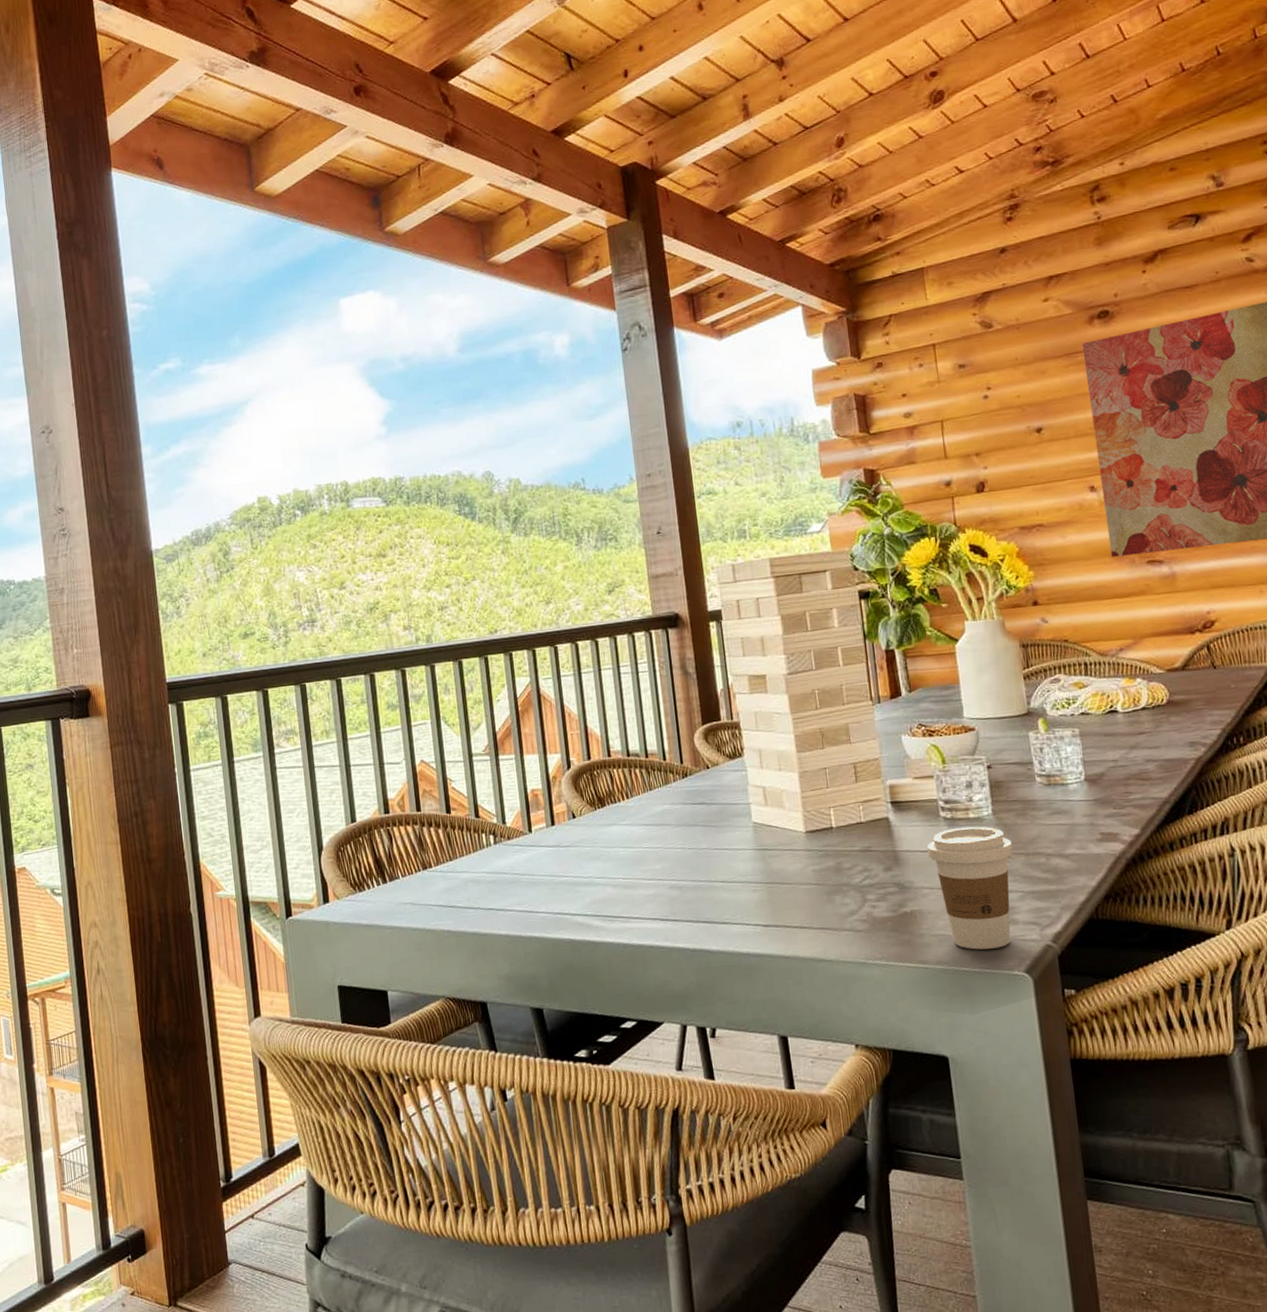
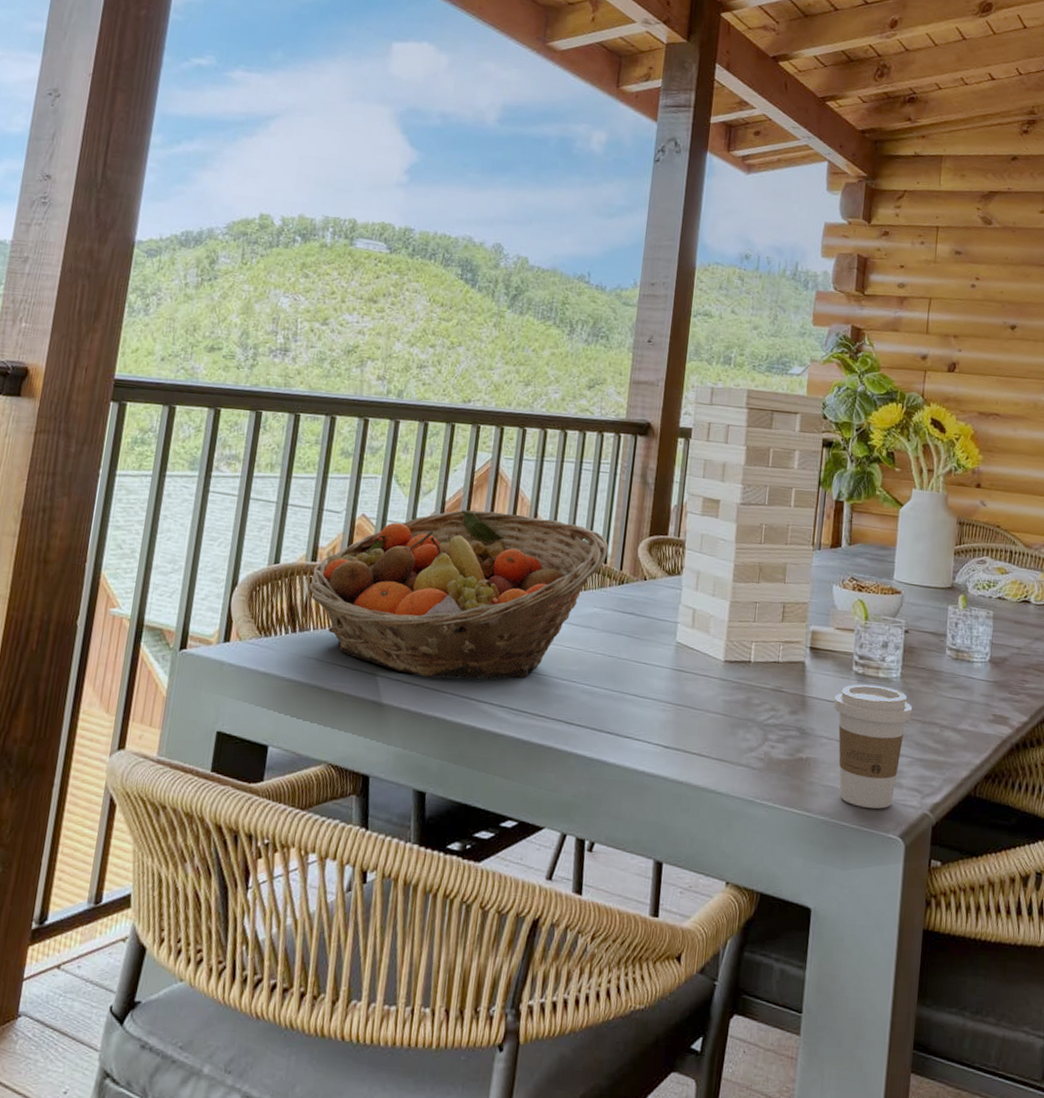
fruit basket: none [387,728,665,902] -> present [308,510,608,680]

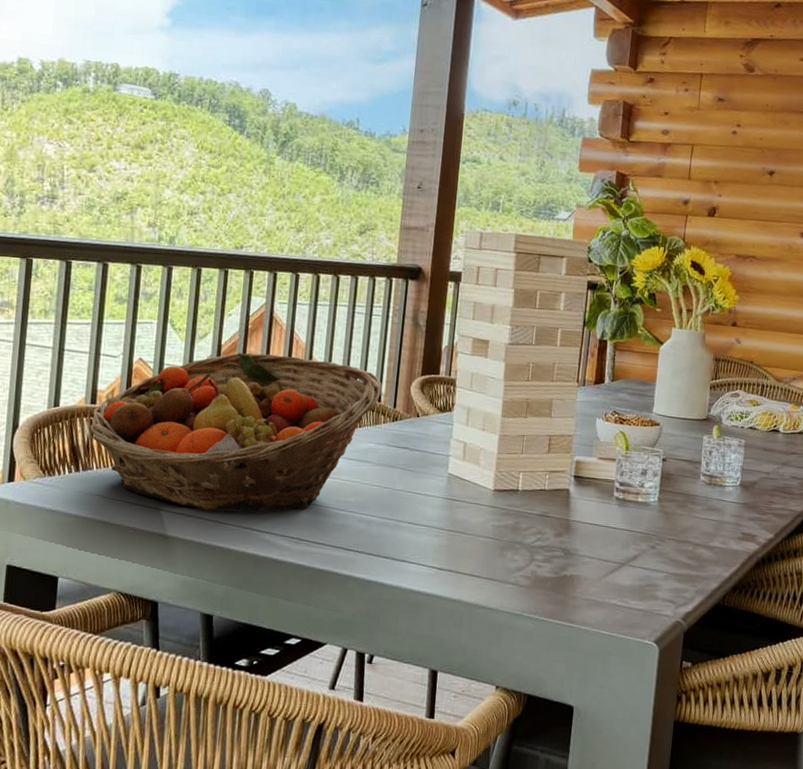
coffee cup: present [834,684,913,809] -> none [596,508,669,618]

